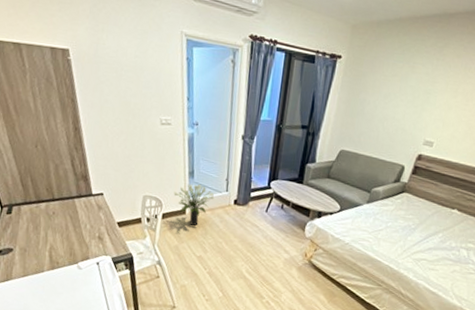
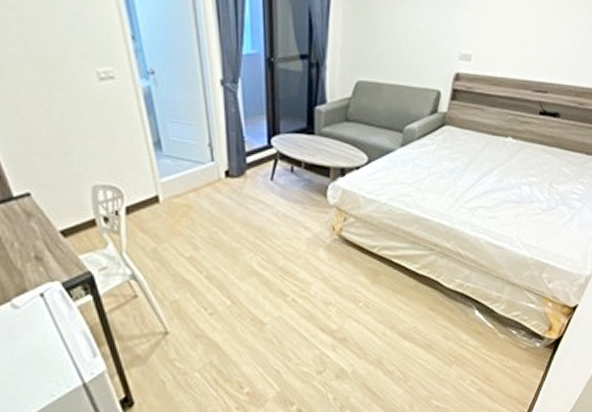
potted plant: present [173,183,215,226] -> none [136,158,197,216]

